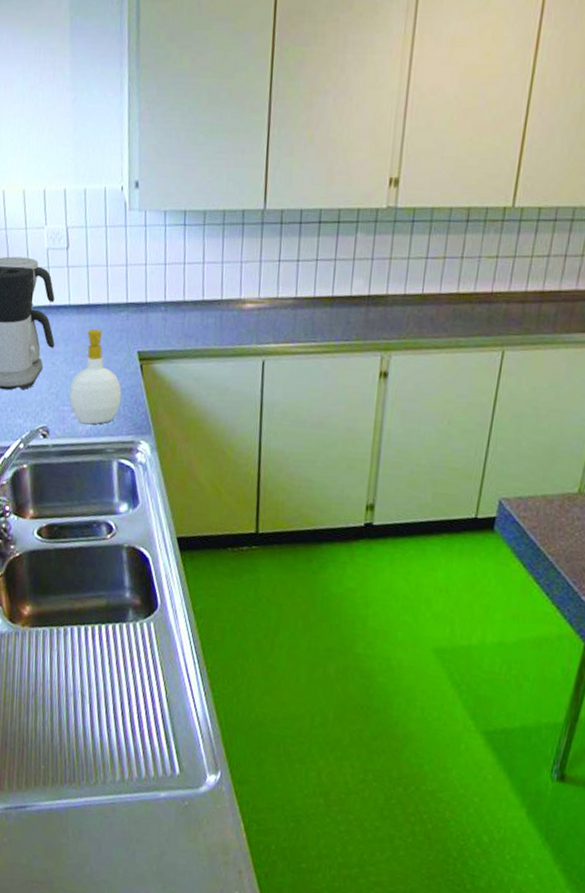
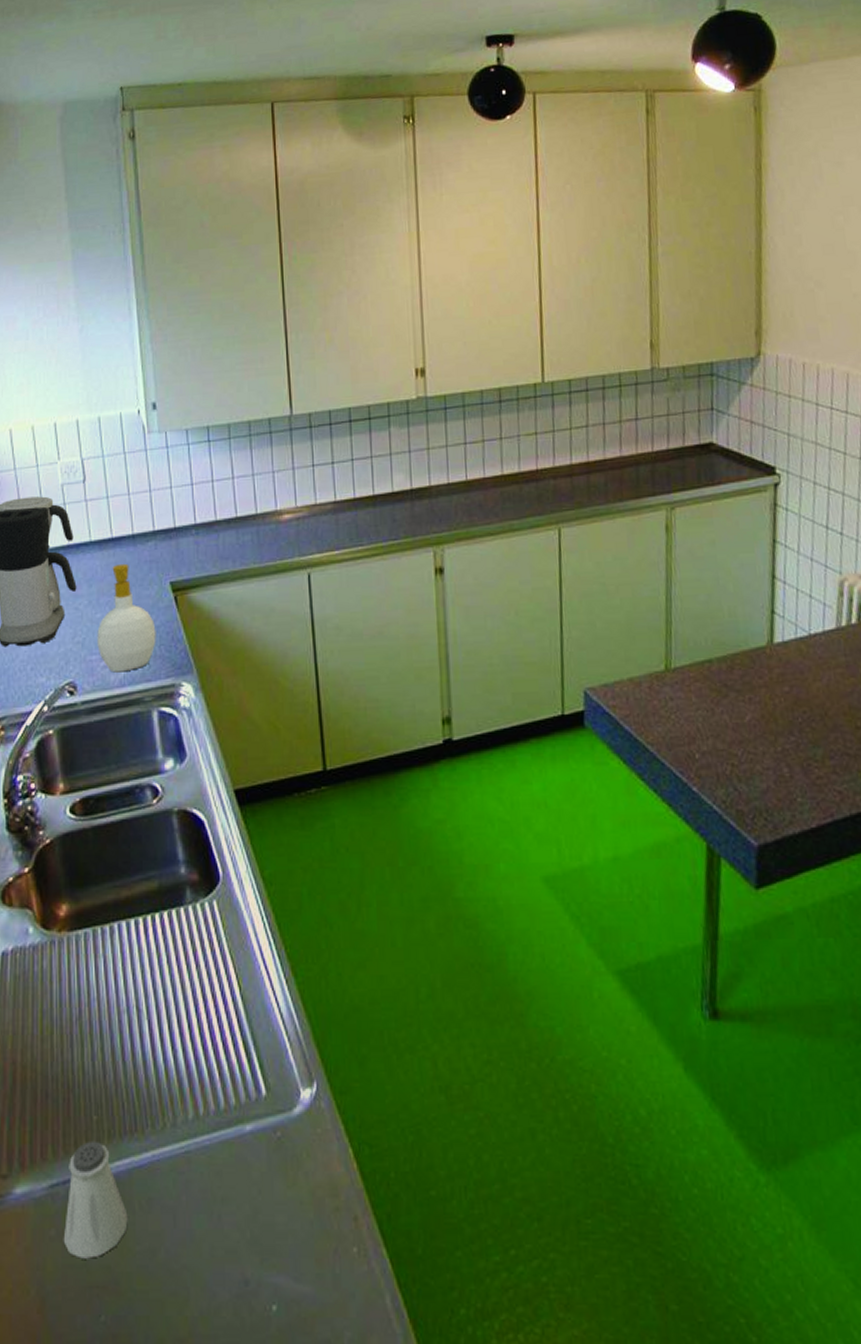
saltshaker: none [13,782,63,863] -> present [63,1140,128,1259]

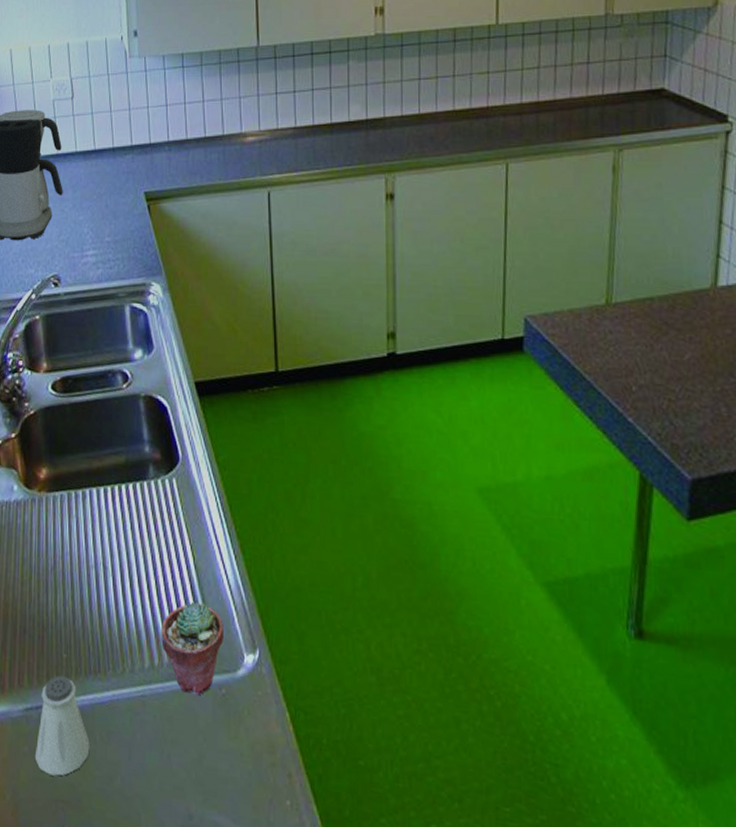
soap bottle: present [97,563,156,673] -> none [79,173,131,270]
potted succulent: none [206,1037,277,1143] -> present [161,601,223,696]

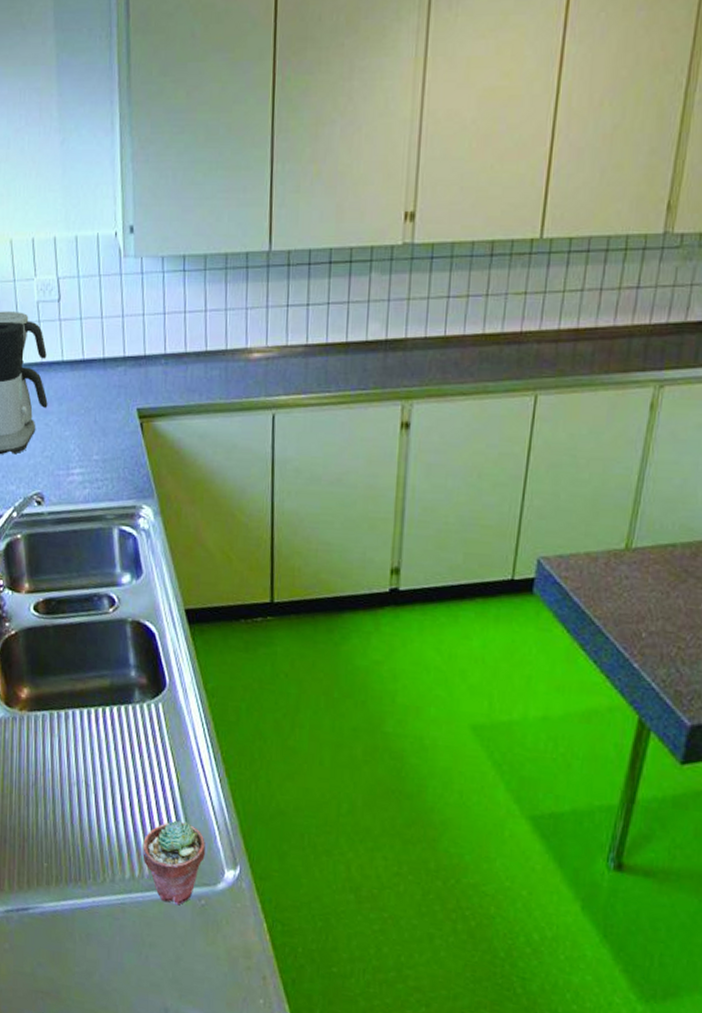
saltshaker: present [34,675,90,776] -> none [15,882,70,971]

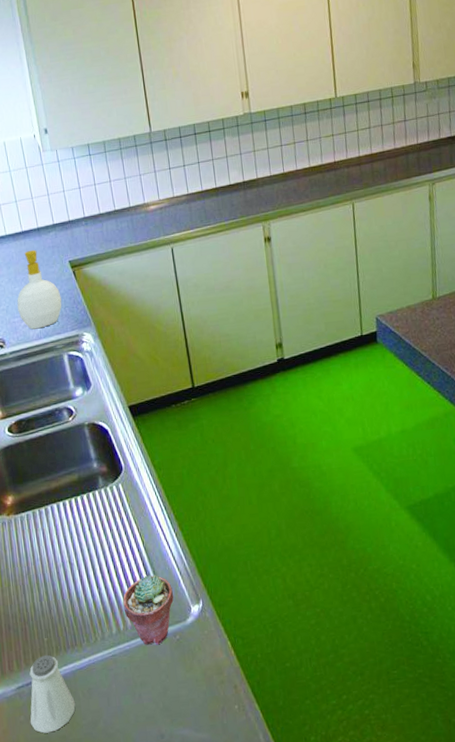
saltshaker: none [15,882,70,971] -> present [29,654,75,733]
soap bottle: none [65,385,121,489] -> present [17,249,62,330]

